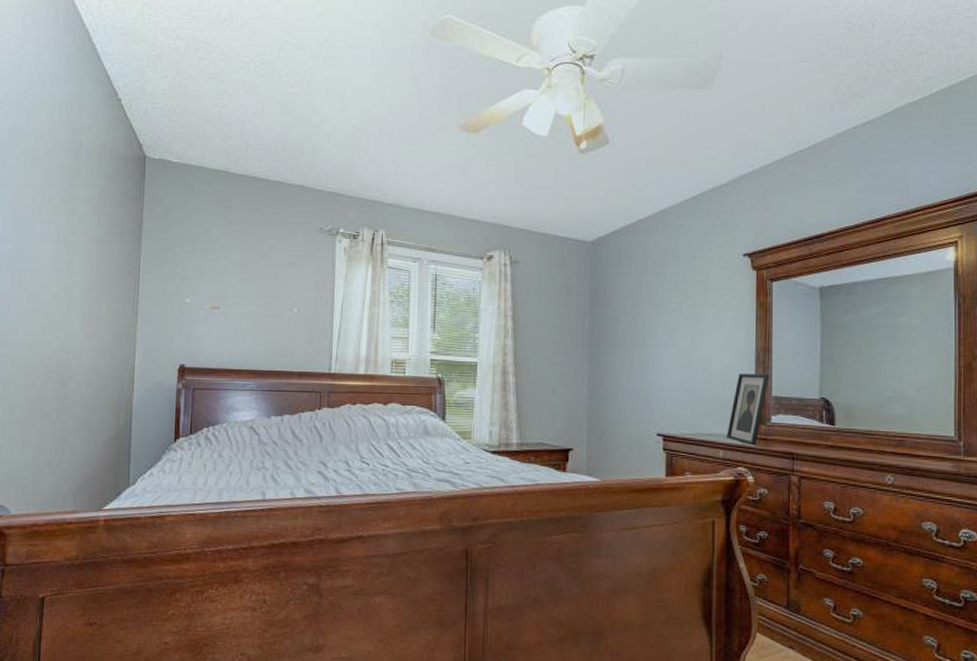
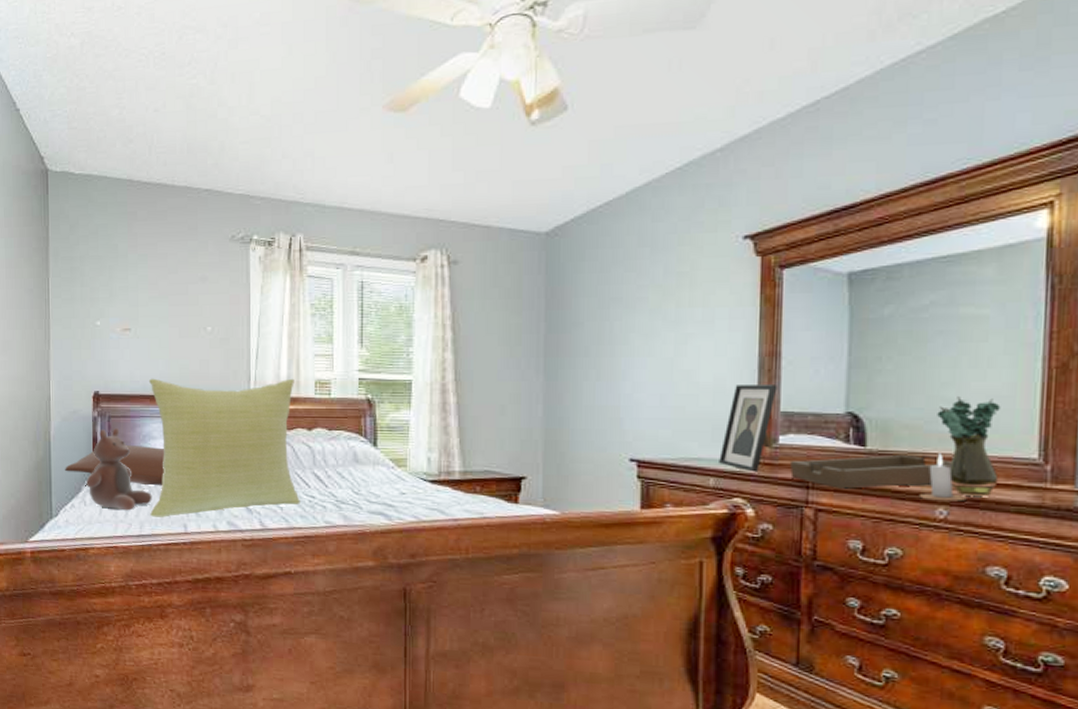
pillow: none [145,416,247,456] -> present [65,445,165,486]
stuffed bear: none [166,399,232,479] -> present [86,427,152,511]
pillow: none [229,353,374,485] -> present [148,378,300,518]
tray: none [780,432,896,460] -> present [790,454,952,489]
candle: none [873,431,907,470] -> present [918,453,967,502]
vase: none [885,387,928,467] -> present [937,397,1001,497]

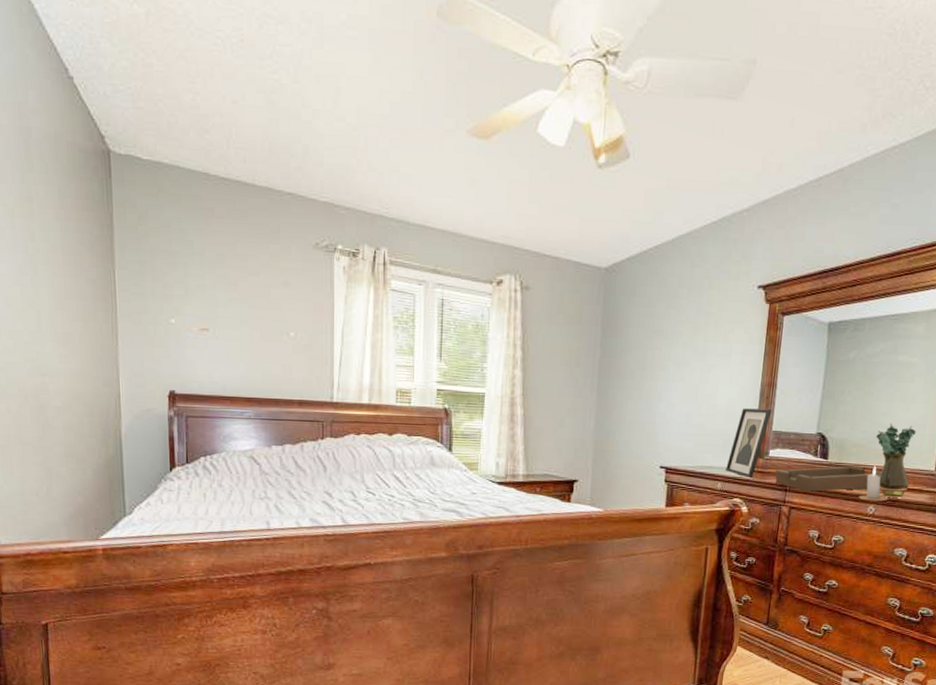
pillow: present [65,445,165,486] -> none [139,445,247,485]
stuffed bear: present [86,427,152,511] -> none [162,427,234,509]
pillow: present [148,378,300,518] -> none [228,380,380,515]

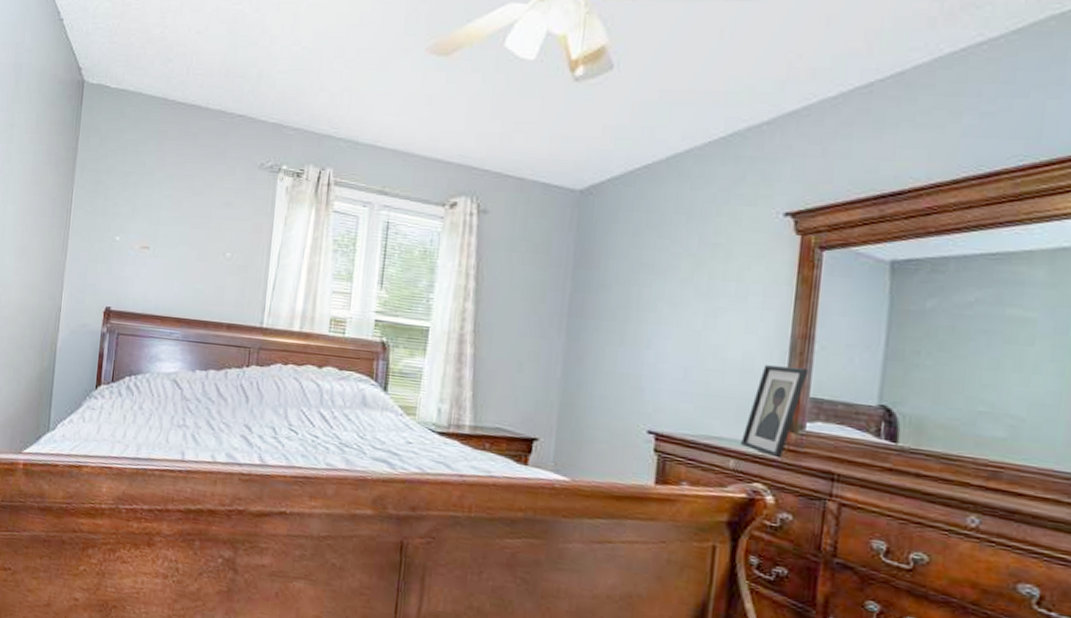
tray: present [775,465,882,492] -> none [815,450,988,490]
candle: present [858,465,888,502] -> none [950,458,1002,512]
vase: present [876,423,916,498] -> none [975,400,1044,509]

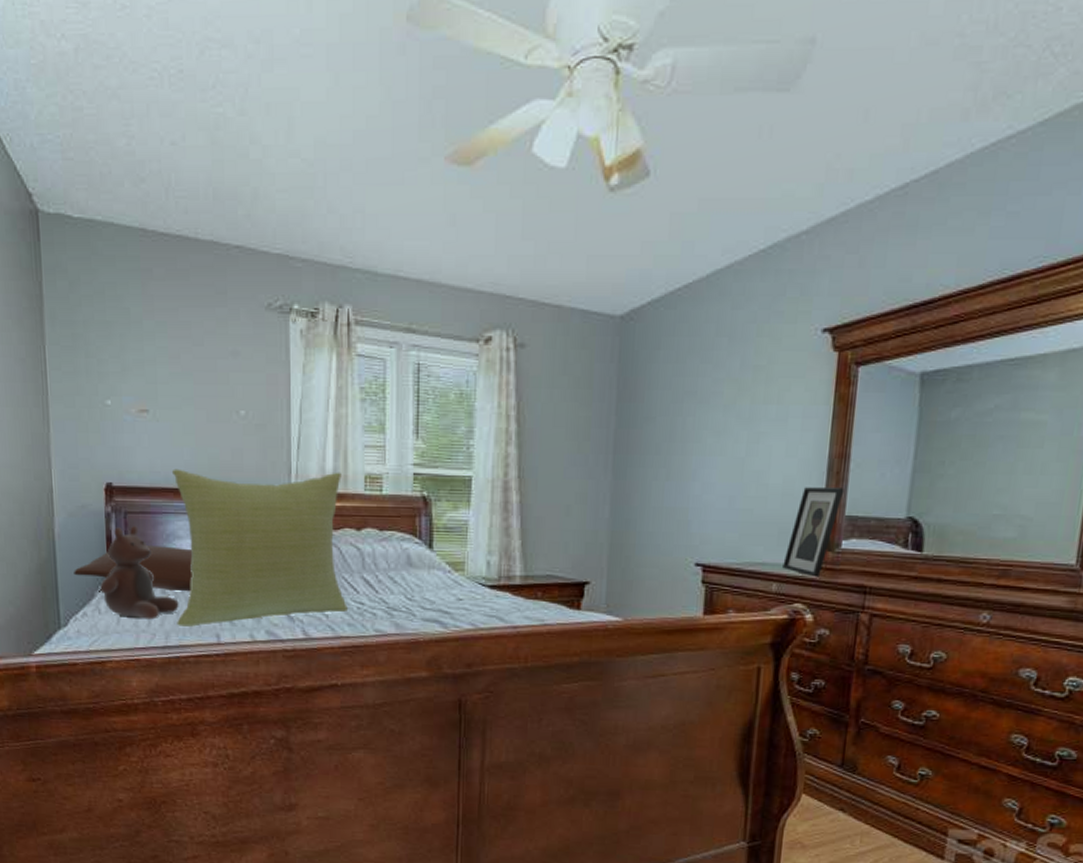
pillow: none [67,365,171,410] -> present [74,546,193,592]
stuffed bear: none [87,345,153,432] -> present [100,525,179,620]
pillow: none [148,299,310,444] -> present [171,468,348,627]

